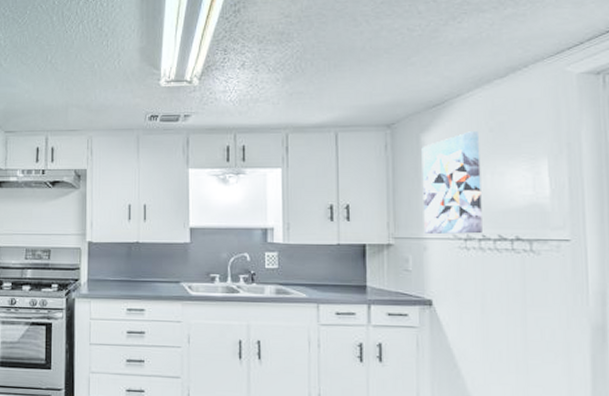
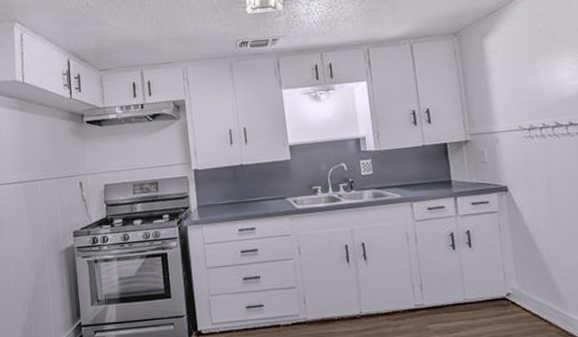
wall art: present [421,131,482,235] -> none [485,32,542,129]

